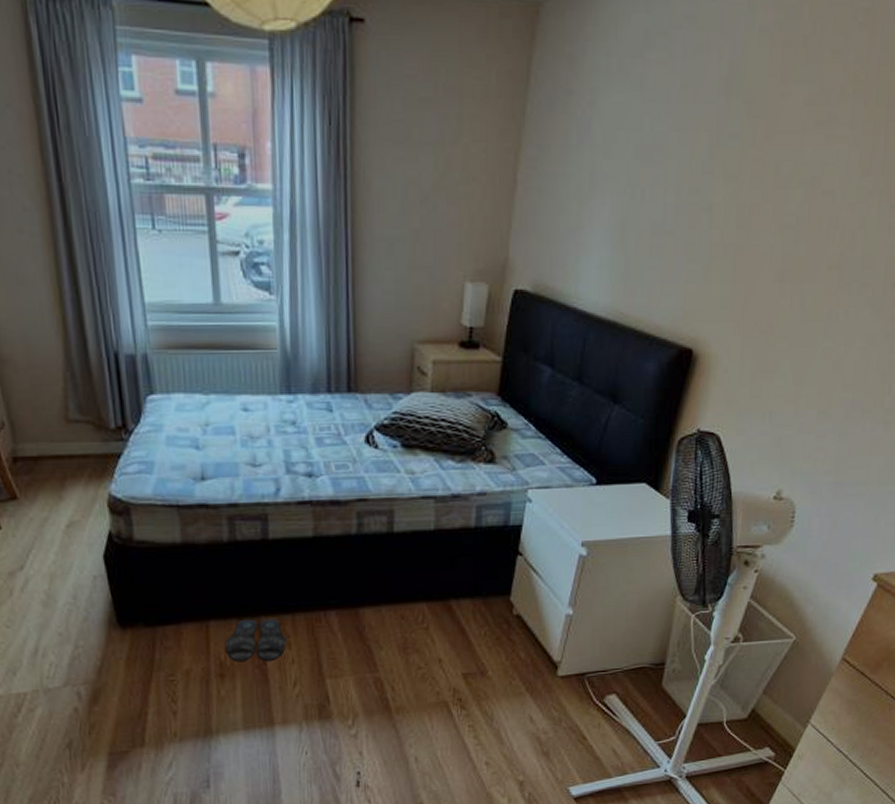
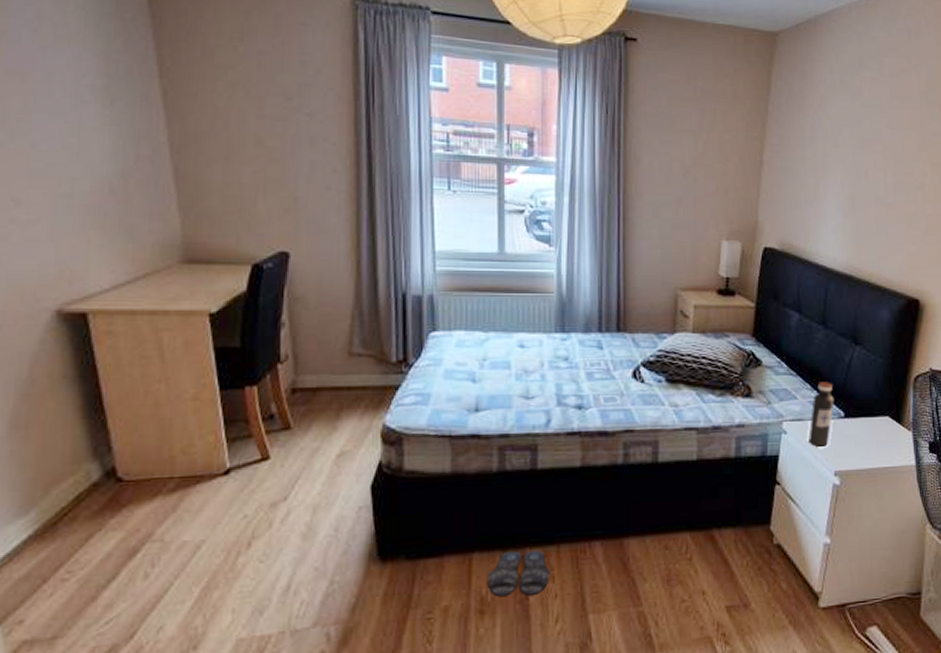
water bottle: none [555,445,586,516] -> present [808,382,834,447]

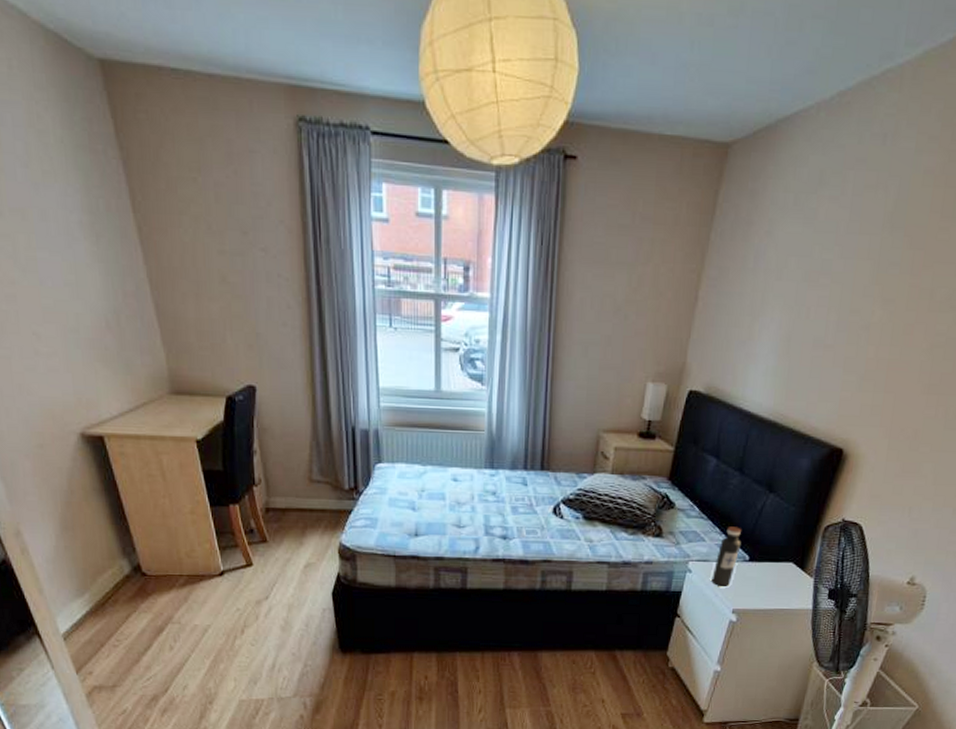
slippers: present [487,550,552,597] -> none [425,653,477,689]

